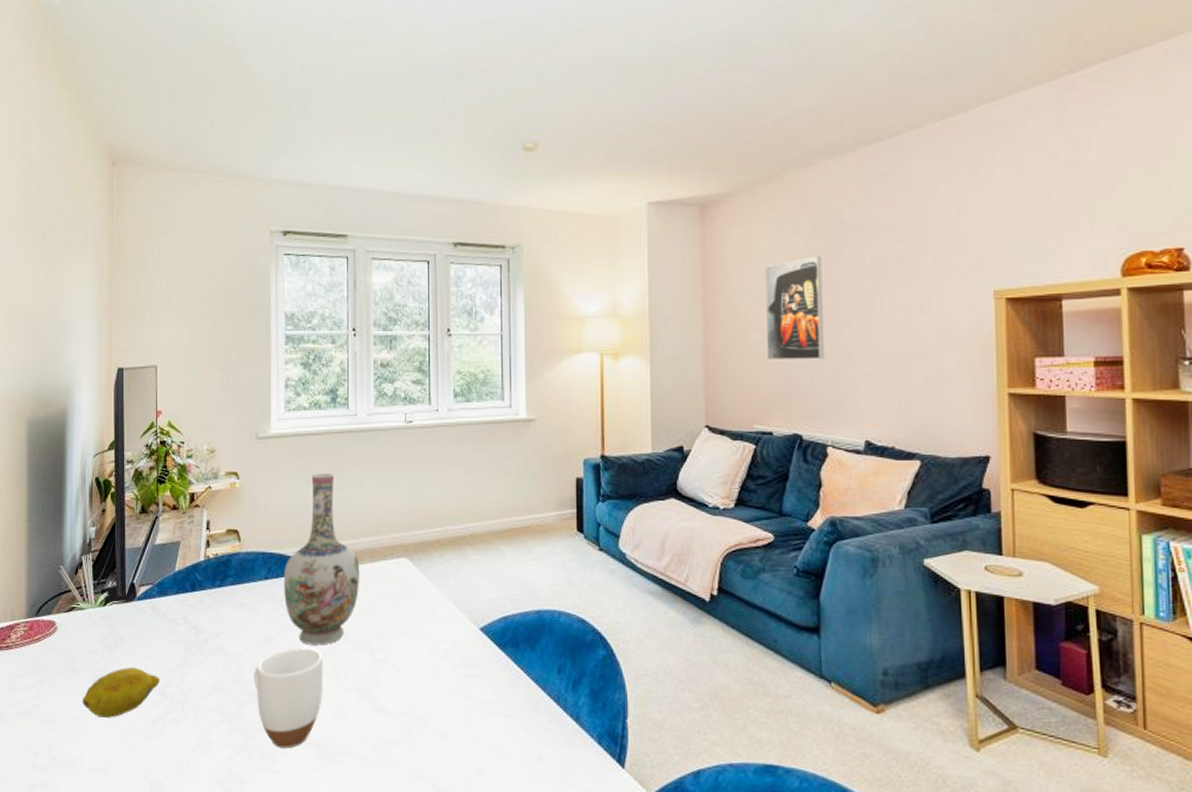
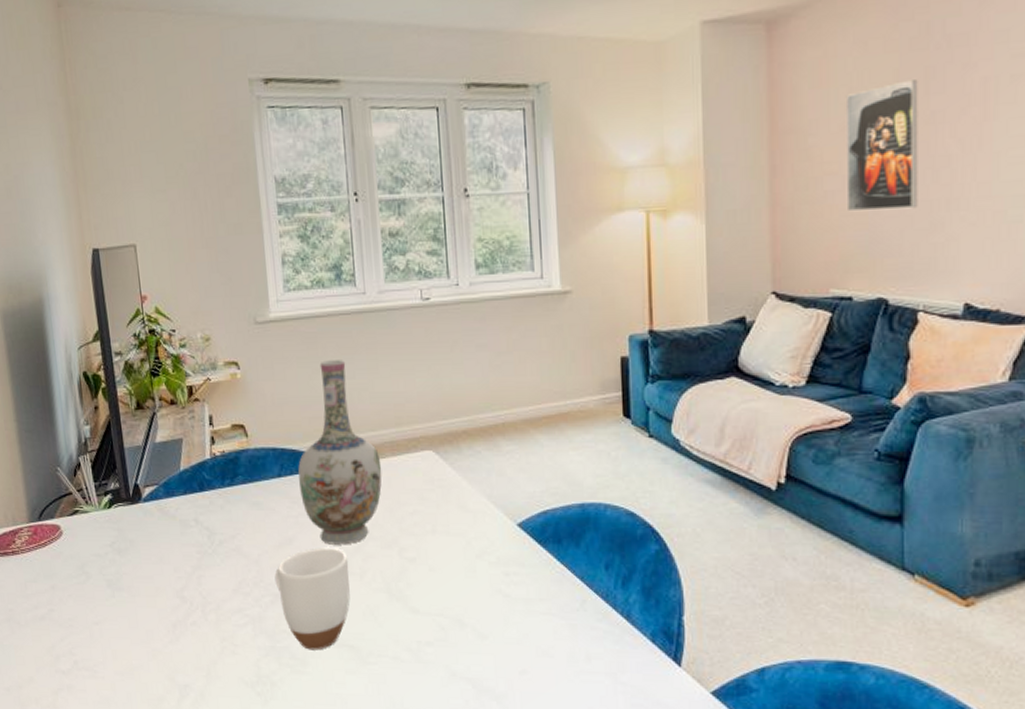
fruit: present [82,667,160,718] -> none [97,571,177,622]

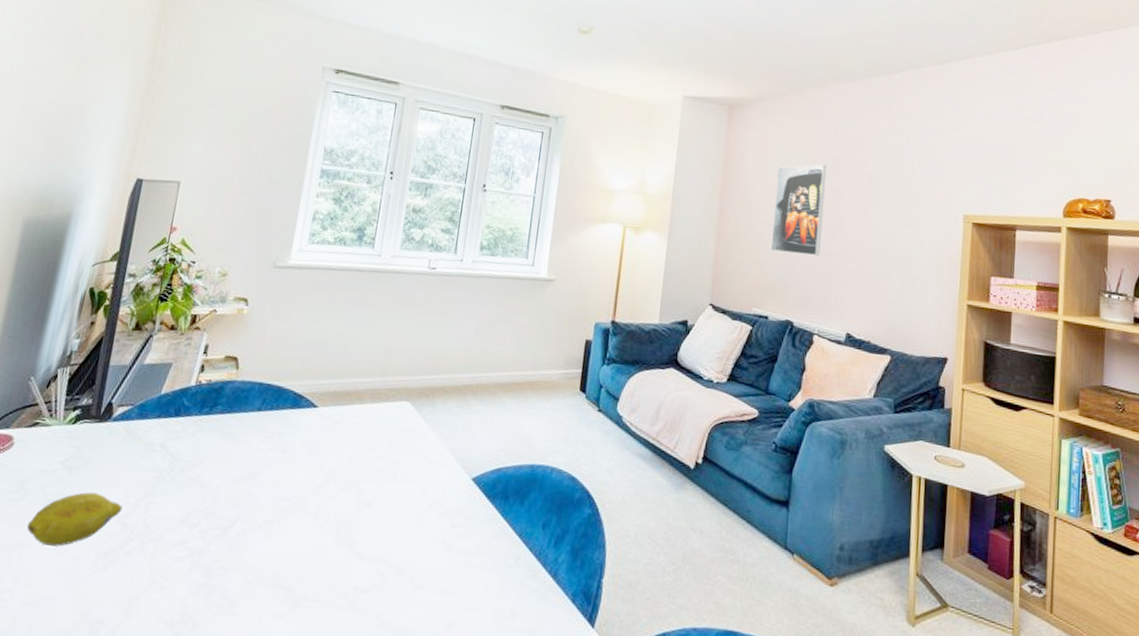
fruit: none [97,571,177,622] -> present [26,492,123,547]
mug: present [274,547,350,650] -> none [226,484,306,591]
vase: present [298,360,382,545] -> none [274,308,360,484]

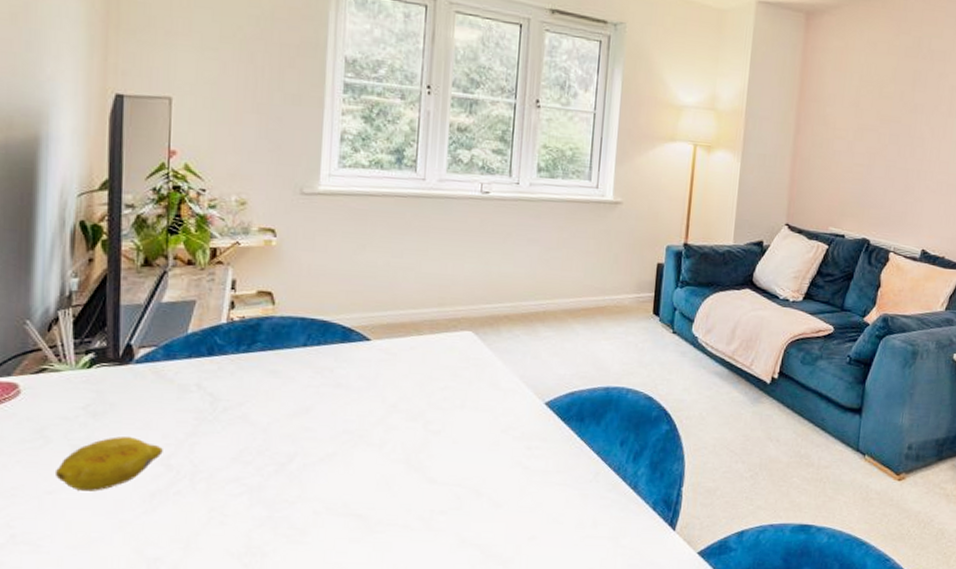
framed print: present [770,164,827,257] -> none [848,77,909,174]

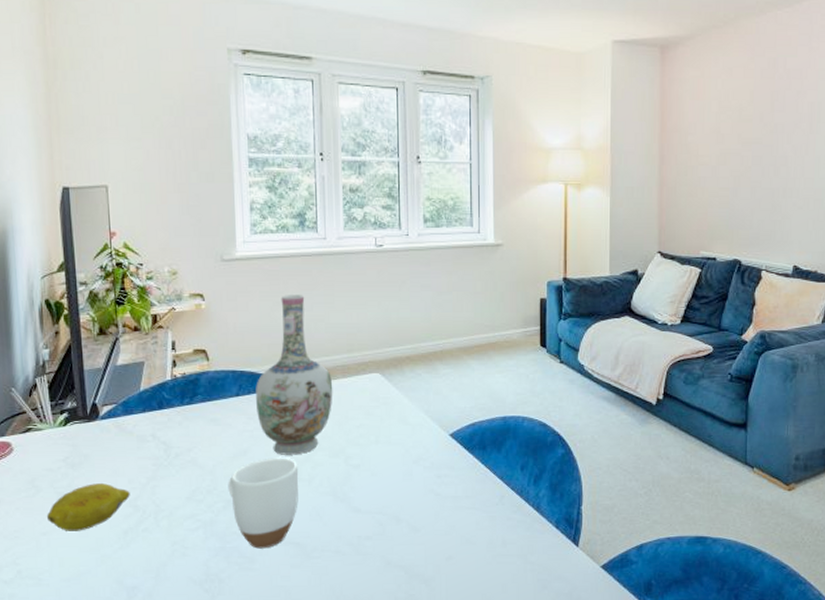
mug: none [283,418,368,520] -> present [228,458,298,549]
vase: none [326,238,418,416] -> present [256,295,333,455]

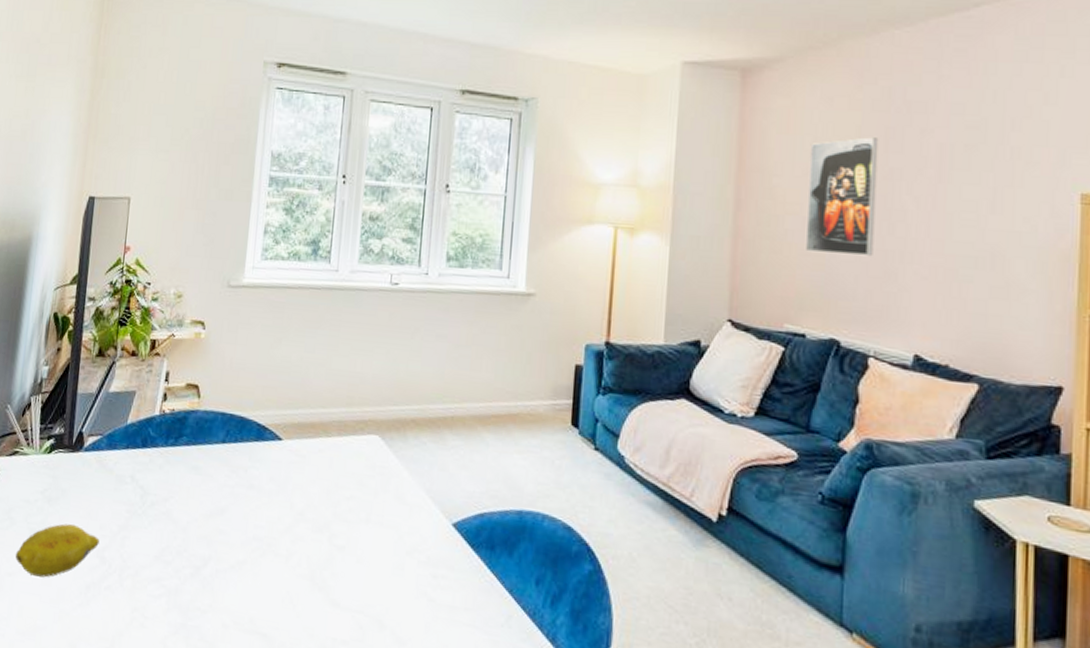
mug: present [228,458,298,549] -> none [199,522,276,635]
vase: present [256,295,333,455] -> none [241,331,327,524]
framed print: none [714,100,767,194] -> present [804,137,879,257]

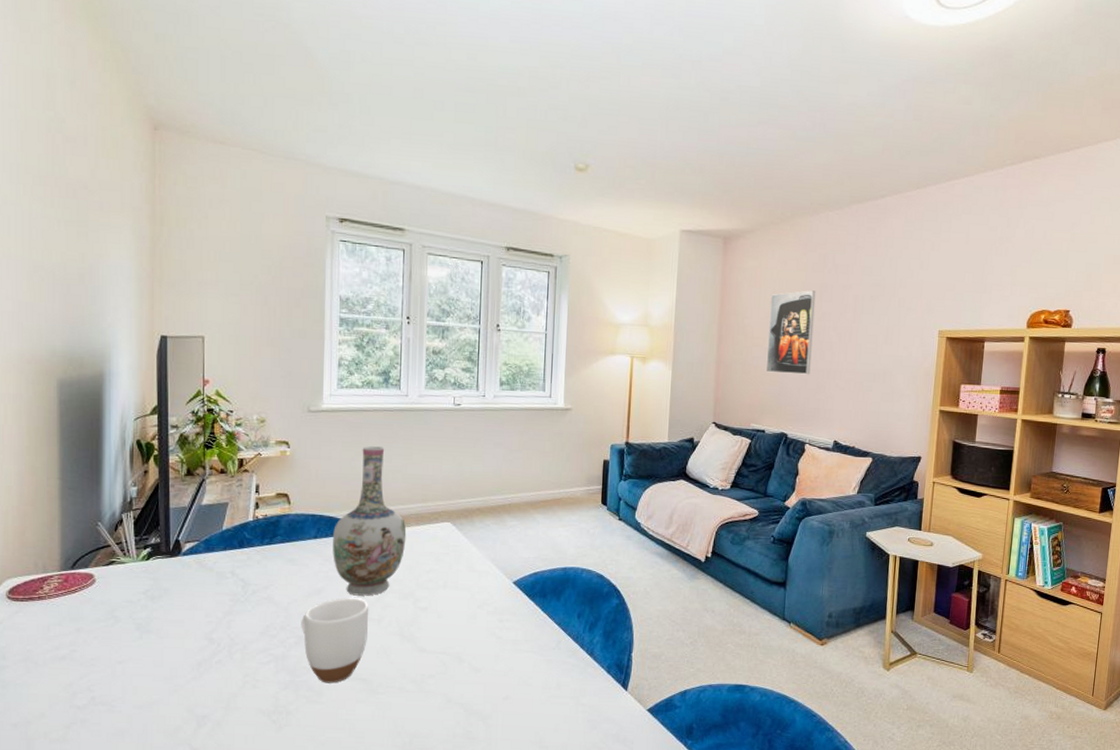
fruit: present [15,523,100,578] -> none [123,616,206,661]
mug: none [199,522,276,635] -> present [301,598,368,683]
vase: none [241,331,327,524] -> present [333,446,407,596]

